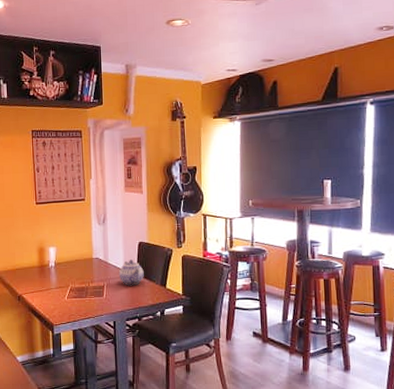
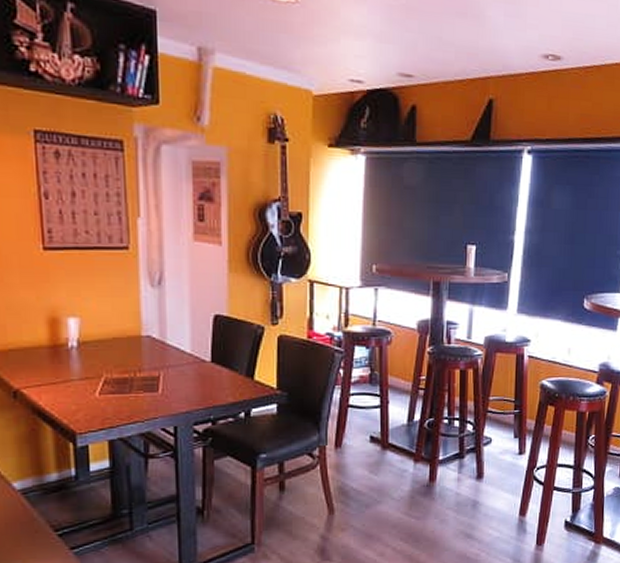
teapot: present [118,259,144,286] -> none [182,339,222,377]

